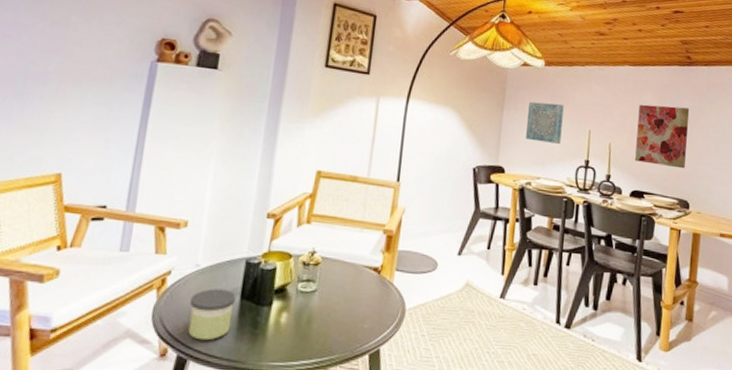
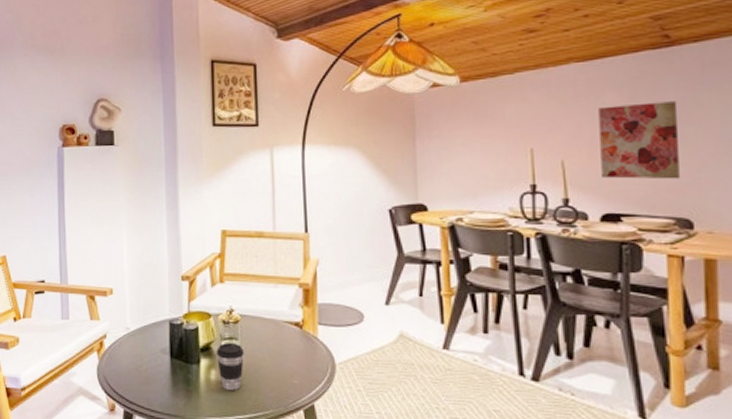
candle: present [188,288,237,341] -> none [127,349,166,397]
coffee cup: none [290,284,320,335] -> present [216,342,244,391]
wall art: present [526,101,564,144] -> none [446,123,494,171]

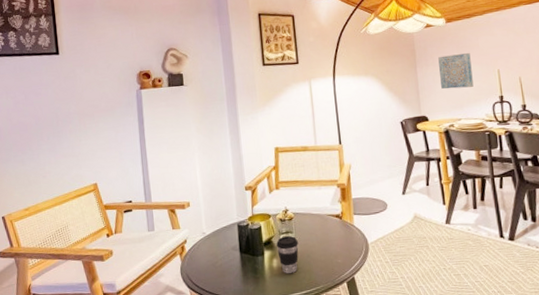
wall art: none [446,123,494,171] -> present [438,52,474,90]

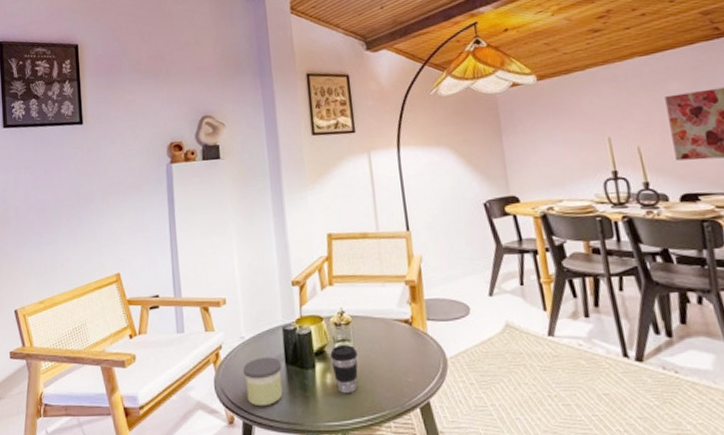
candle: none [205,248,238,287] -> present [243,357,283,407]
wall art: present [438,52,474,90] -> none [529,116,577,163]

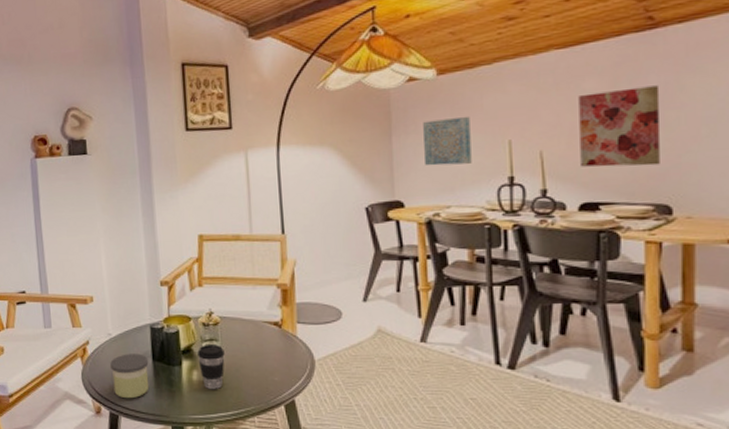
wall art: none [529,116,577,163] -> present [423,116,472,166]

